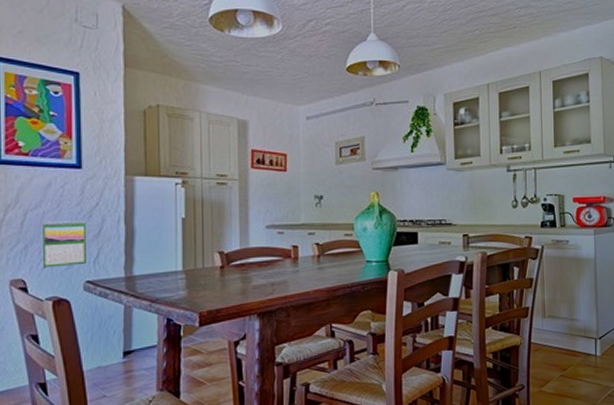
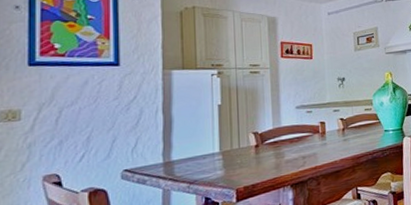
calendar: present [43,221,86,268] -> none [79,113,124,161]

